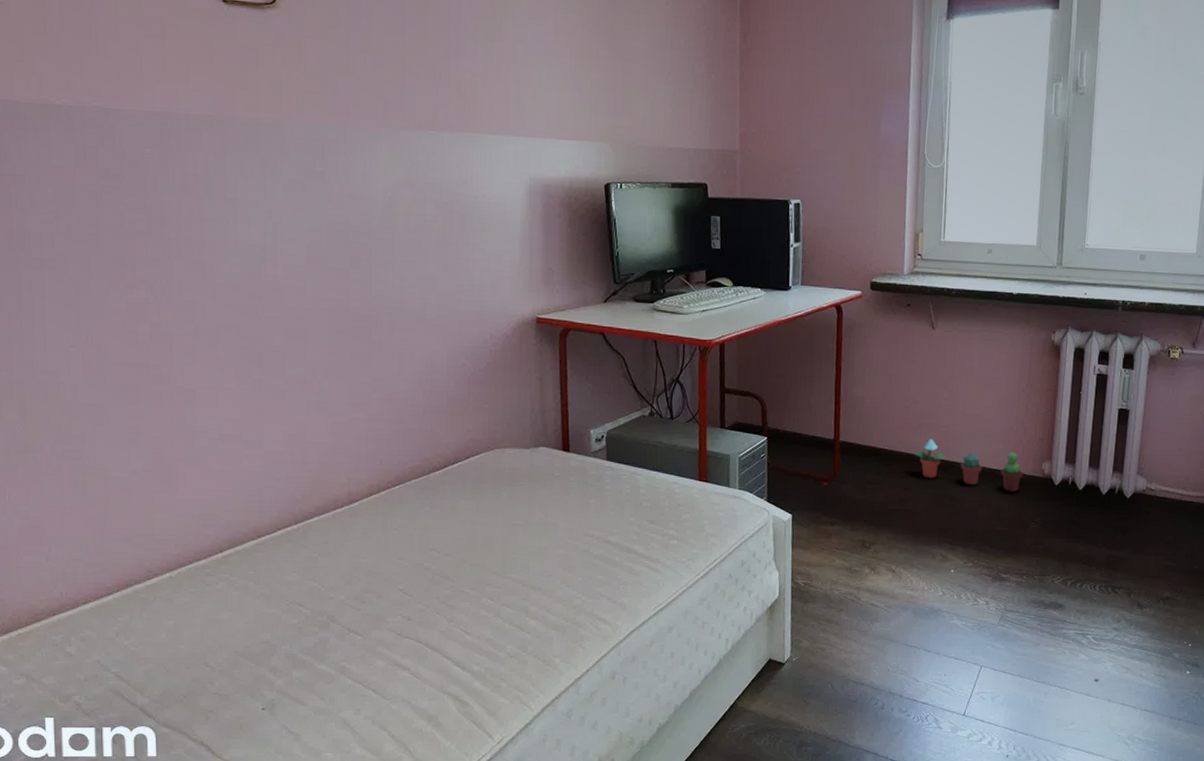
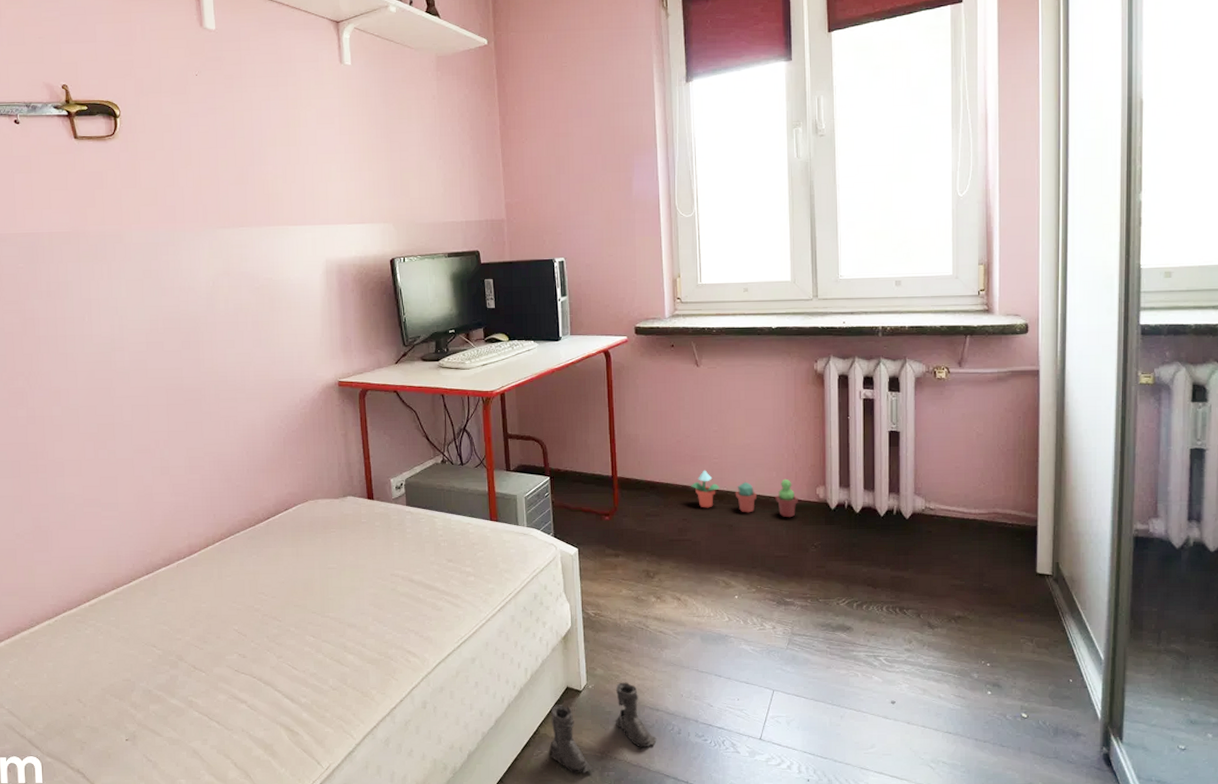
boots: none [747,655,859,751] -> present [550,682,657,776]

